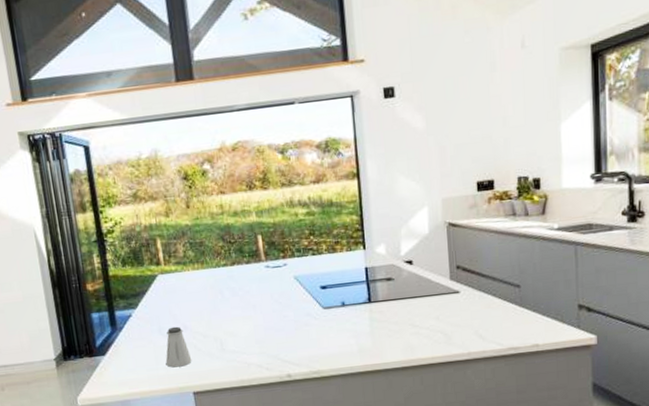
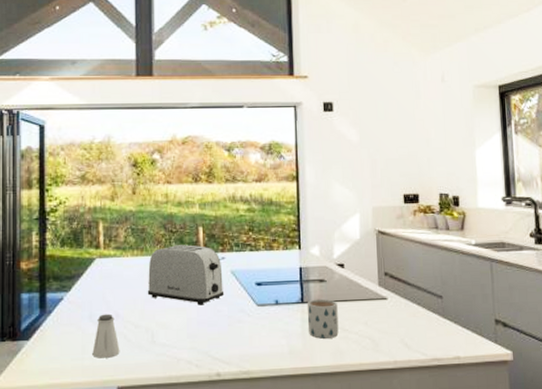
toaster: none [210,254,289,313] -> present [147,245,225,305]
mug: none [374,297,409,336] -> present [307,298,339,339]

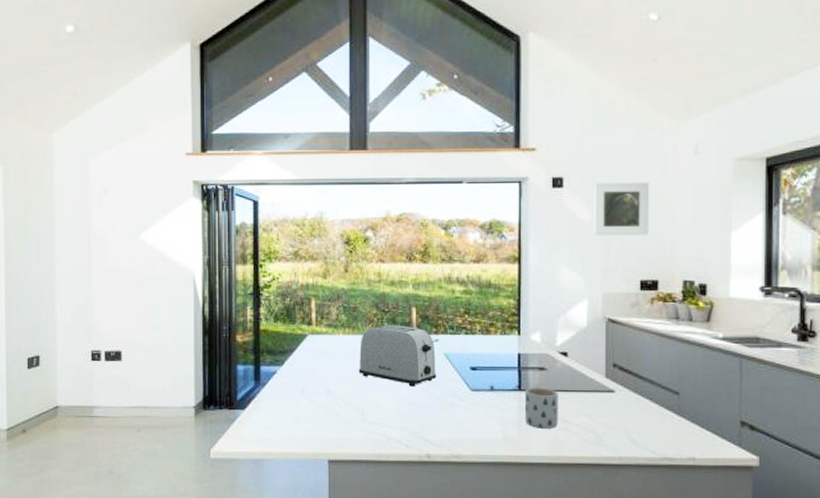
saltshaker: present [92,313,120,358] -> none [304,389,331,432]
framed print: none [359,106,409,155] -> present [594,181,650,236]

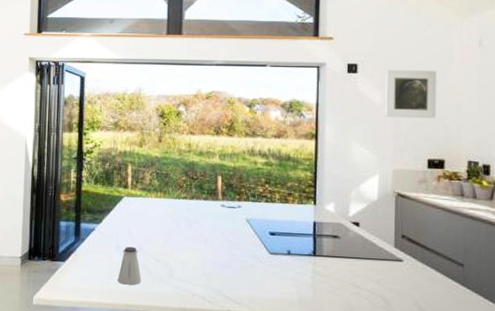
saltshaker: none [304,389,331,432] -> present [117,246,142,285]
toaster: present [358,325,437,387] -> none [168,191,239,248]
mug: present [524,387,558,429] -> none [318,253,350,293]

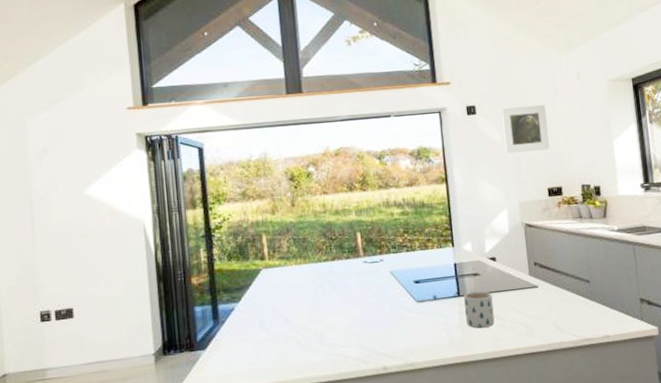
saltshaker: present [117,246,142,285] -> none [265,319,292,362]
mug: none [318,253,350,293] -> present [463,291,495,329]

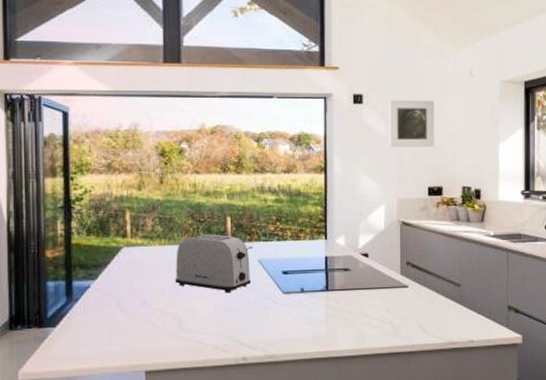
toaster: none [312,250,385,306] -> present [175,234,251,293]
mug: present [463,291,495,329] -> none [331,286,361,325]

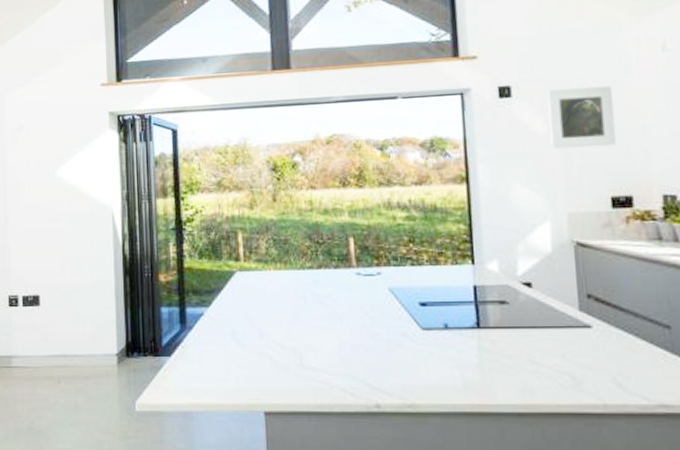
toaster: present [175,234,251,293] -> none [293,257,382,327]

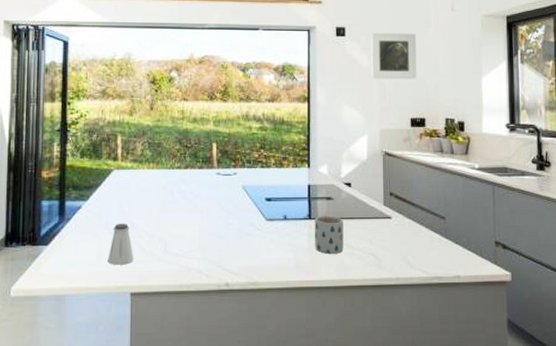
saltshaker: none [236,332,266,380] -> present [107,223,134,265]
mug: none [484,324,527,372] -> present [314,215,344,254]

